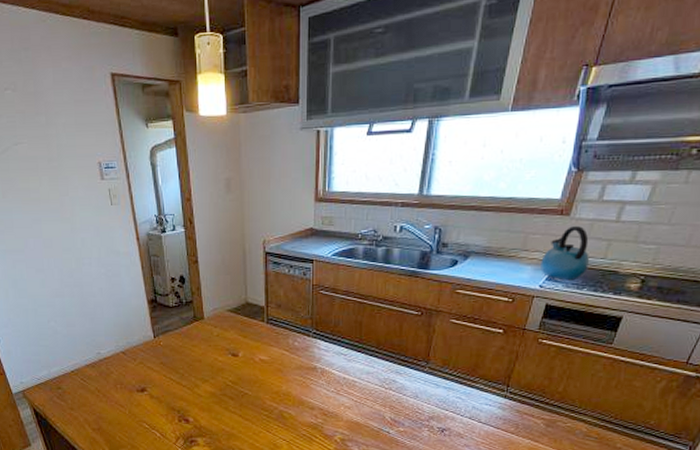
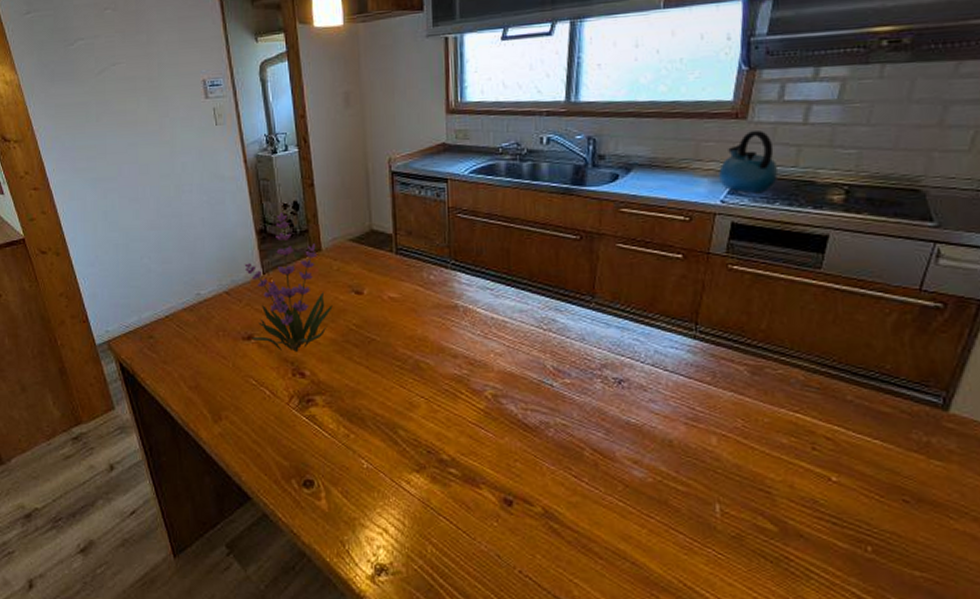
plant: none [138,284,213,402] -> present [244,211,333,352]

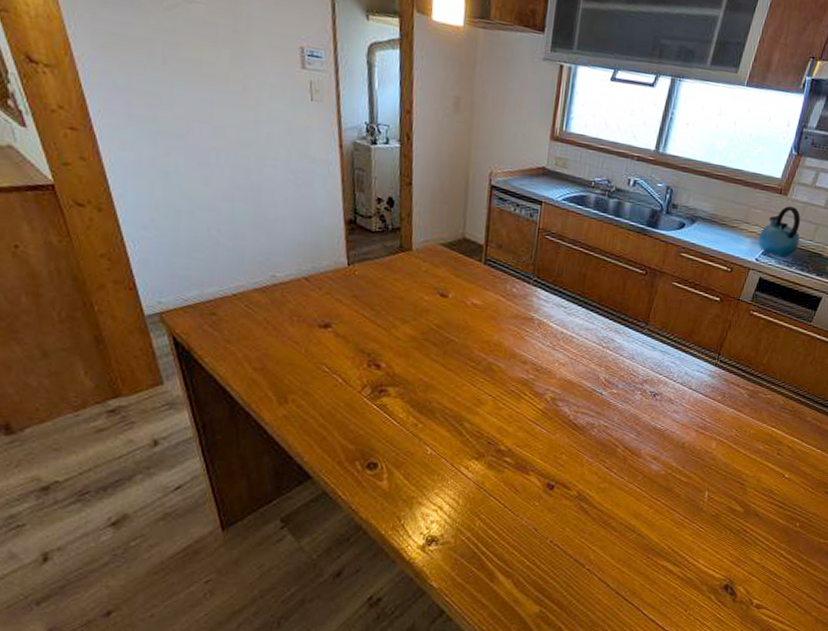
plant: present [244,211,333,352] -> none [328,205,416,345]

